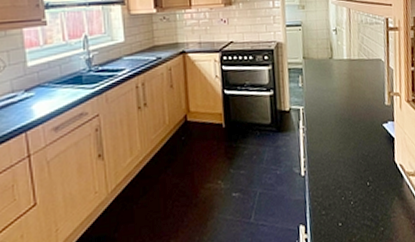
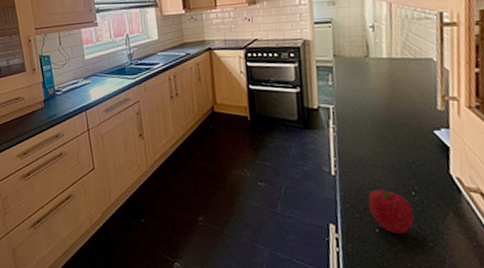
fruit: none [332,183,369,225] -> present [368,189,415,233]

